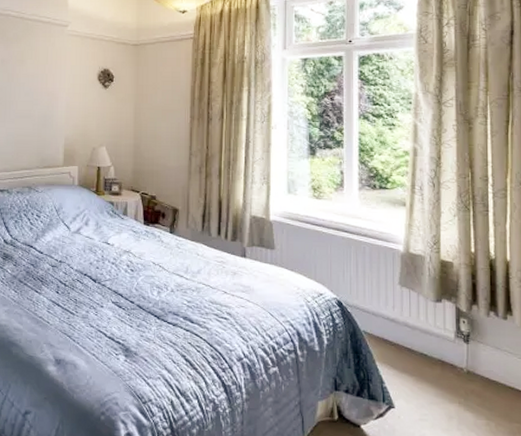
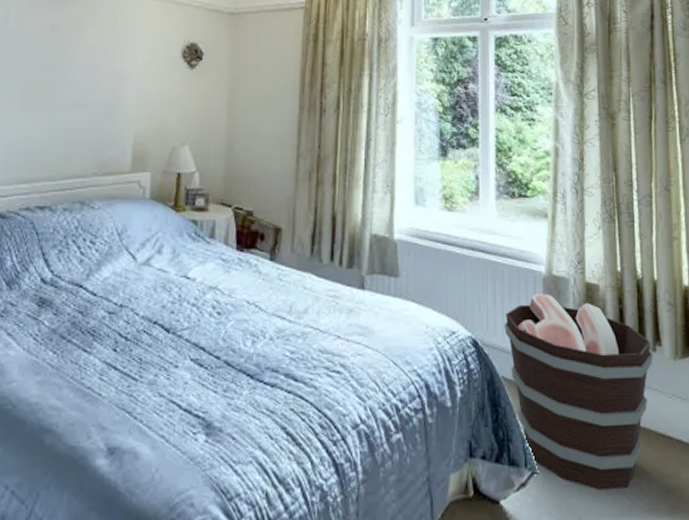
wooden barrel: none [366,267,504,427] -> present [504,293,653,491]

